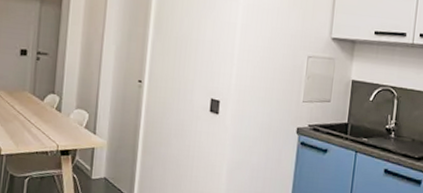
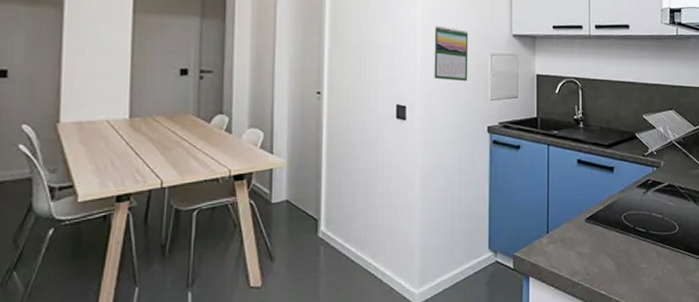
calendar: none [249,23,287,81] -> present [434,25,468,81]

